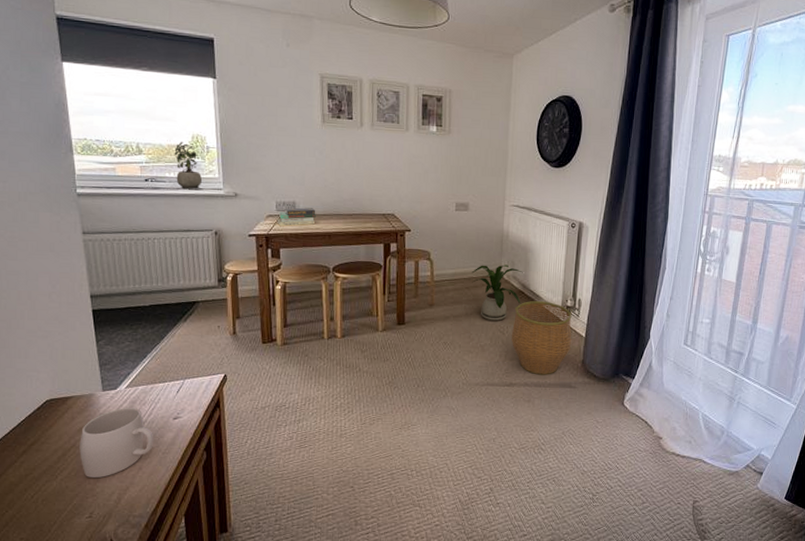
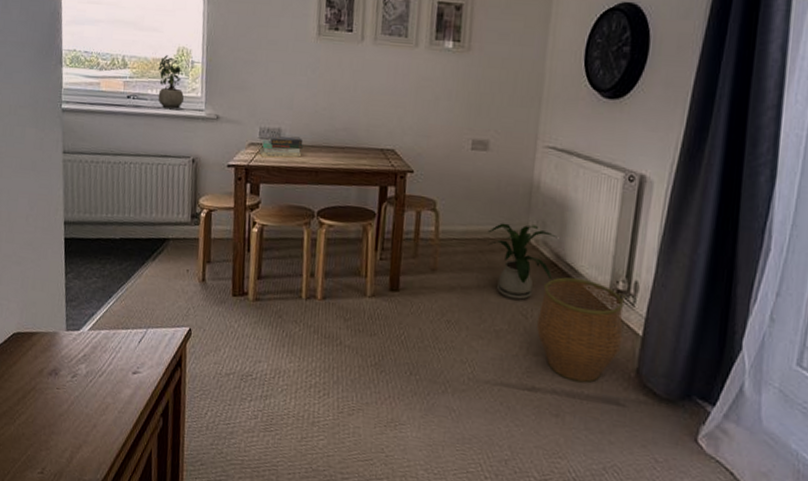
mug: present [79,408,155,479] -> none [38,352,112,430]

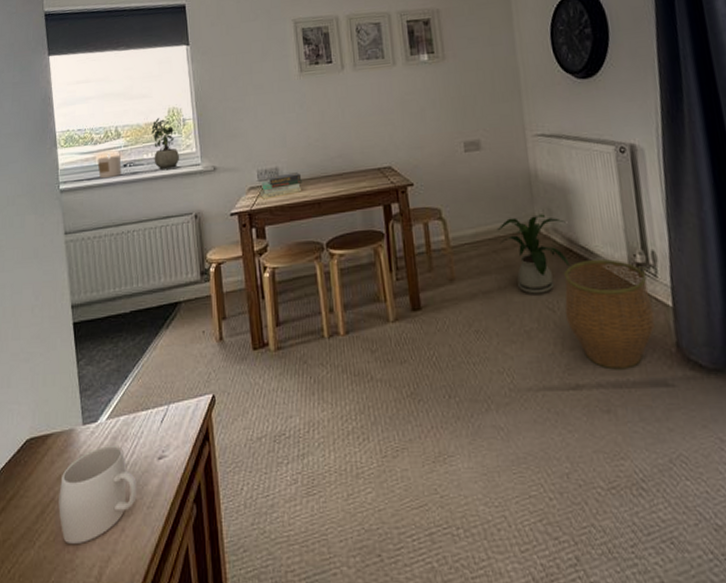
mug: none [38,352,112,430] -> present [58,446,138,545]
candle: none [101,81,126,107] -> present [97,153,122,179]

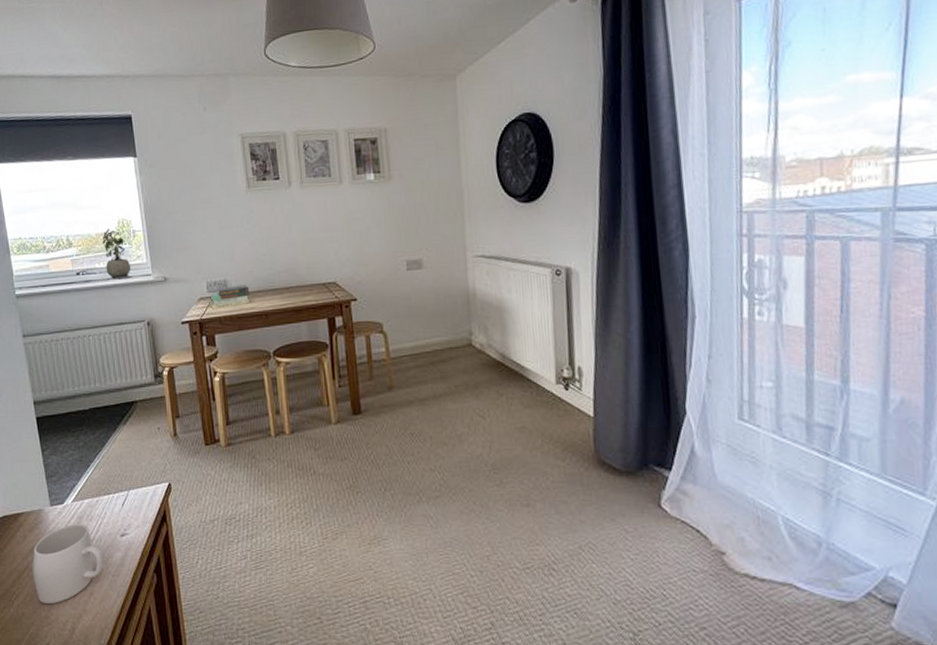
candle: present [97,153,122,179] -> none [50,261,75,286]
house plant: present [497,214,570,295] -> none [434,330,501,404]
basket: present [563,259,655,370] -> none [494,373,576,470]

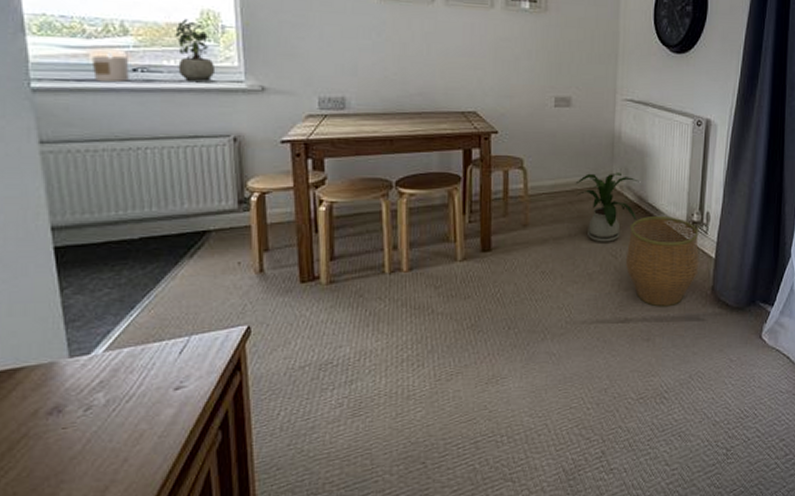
mug: present [32,524,104,605] -> none [34,378,147,479]
candle: none [50,261,75,286] -> present [91,51,130,83]
books: present [209,285,250,310] -> none [319,104,373,130]
house plant: none [434,330,501,404] -> present [575,172,639,243]
basket: none [494,373,576,470] -> present [625,217,699,307]

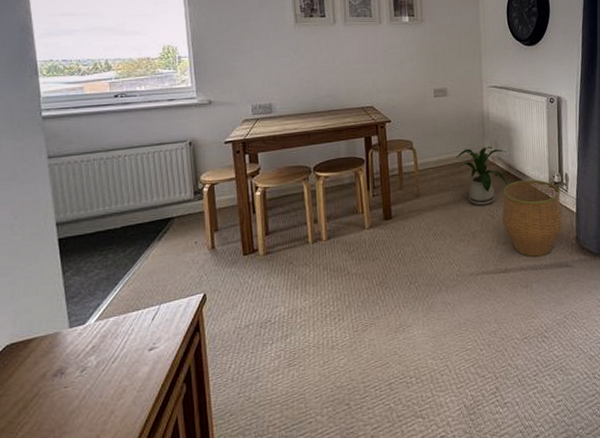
candle: present [91,51,130,83] -> none [85,83,112,108]
potted plant: present [175,19,214,83] -> none [145,54,174,102]

